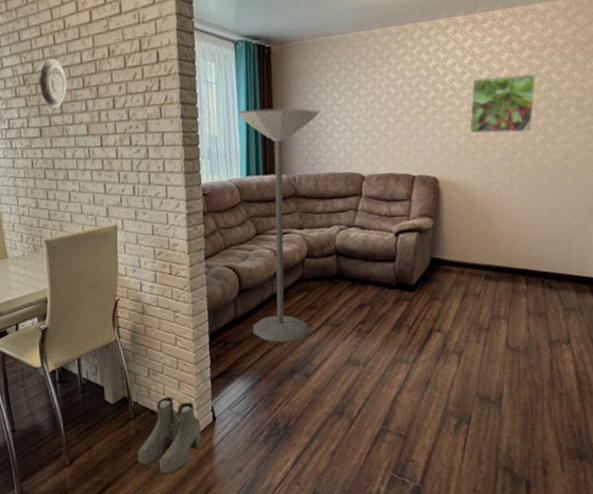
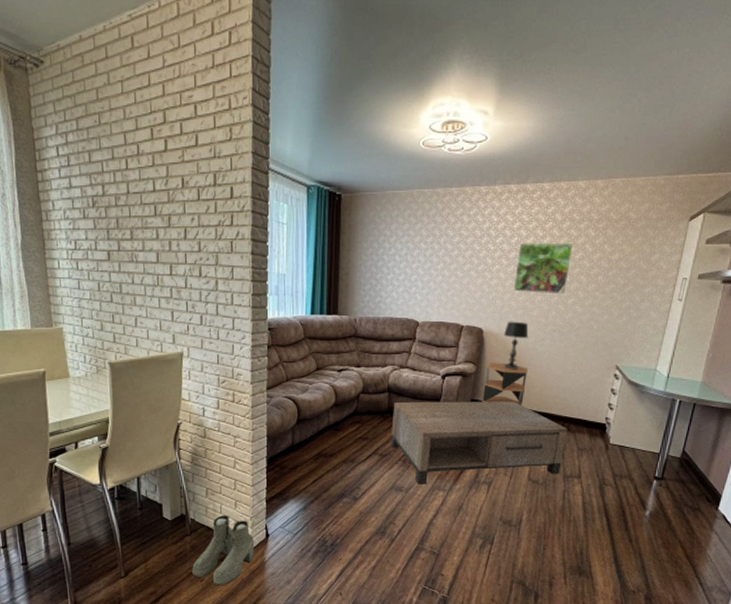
decorative plate: present [38,58,67,108] -> none [108,182,139,232]
floor lamp: present [238,107,319,343] -> none [307,252,382,469]
coffee table: none [342,258,548,357] -> present [390,402,567,485]
side table: none [443,214,495,262] -> present [482,362,528,405]
table lamp: none [463,166,492,222] -> present [503,321,529,370]

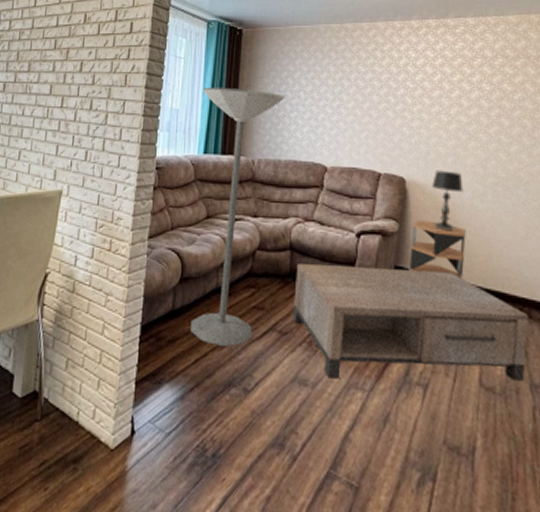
boots: present [192,515,254,586] -> none [35,396,116,501]
floor lamp: none [307,252,382,469] -> present [191,87,285,347]
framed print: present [513,242,573,295] -> none [440,80,510,141]

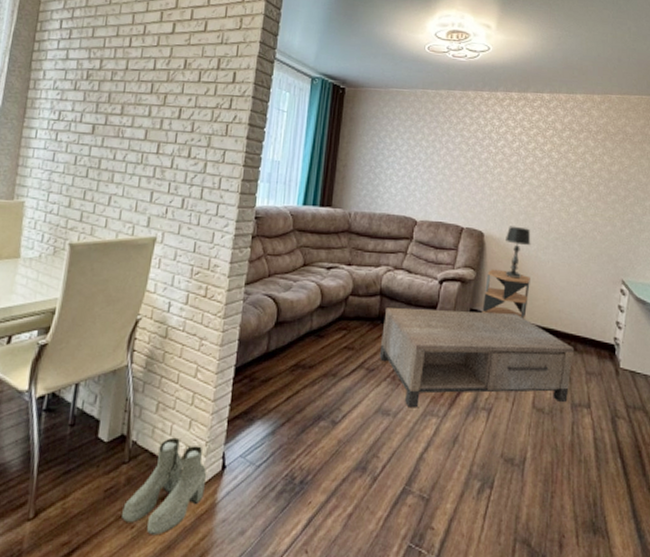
boots: none [35,396,116,501] -> present [122,437,206,536]
floor lamp: present [191,87,285,347] -> none [284,141,382,385]

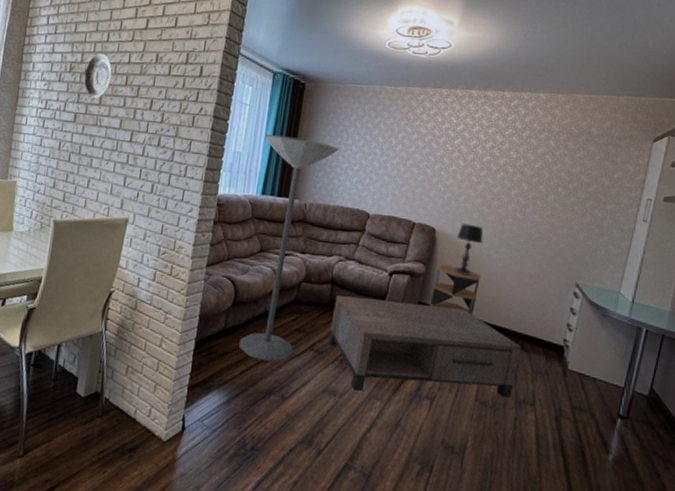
decorative plate: none [103,58,135,107] -> present [84,52,112,98]
boots: present [122,437,206,536] -> none [95,398,168,482]
floor lamp: none [284,141,382,385] -> present [239,134,339,362]

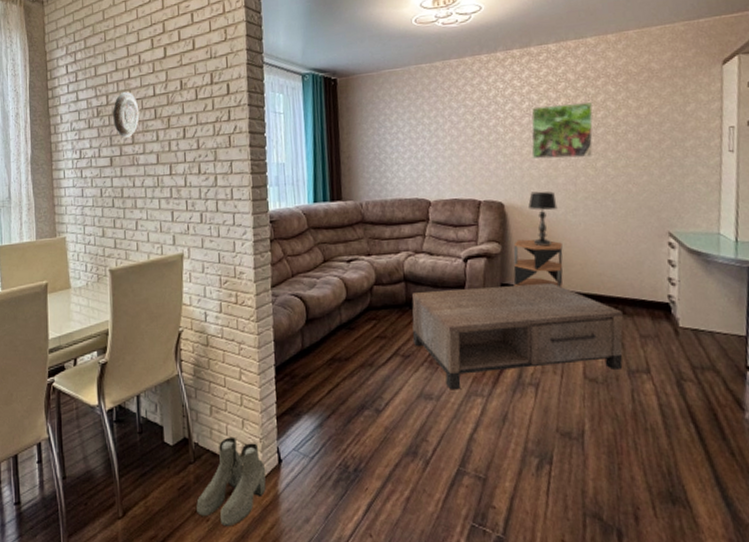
boots: none [95,398,168,482] -> present [196,436,266,527]
floor lamp: present [239,134,339,362] -> none [306,136,385,376]
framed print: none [469,146,532,202] -> present [531,102,593,160]

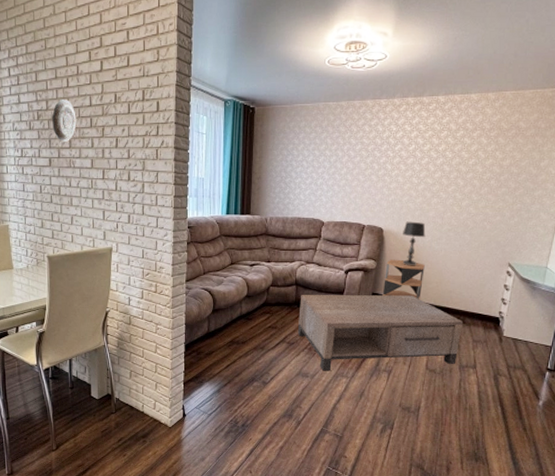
boots: present [196,436,266,527] -> none [116,395,172,461]
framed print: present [531,102,593,160] -> none [411,150,466,197]

